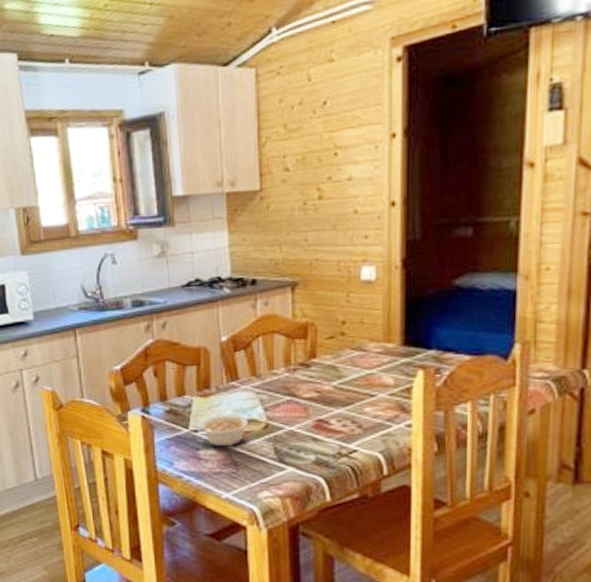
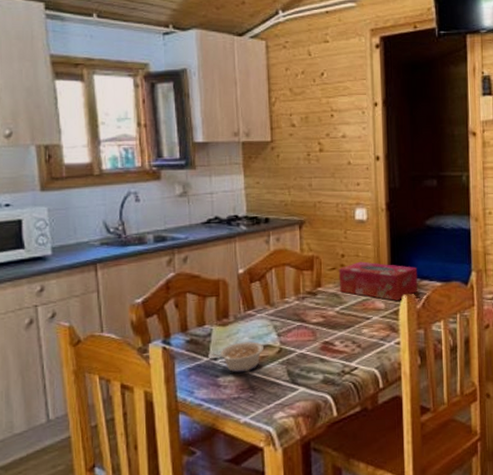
tissue box: none [337,329,440,376] -> present [338,261,419,301]

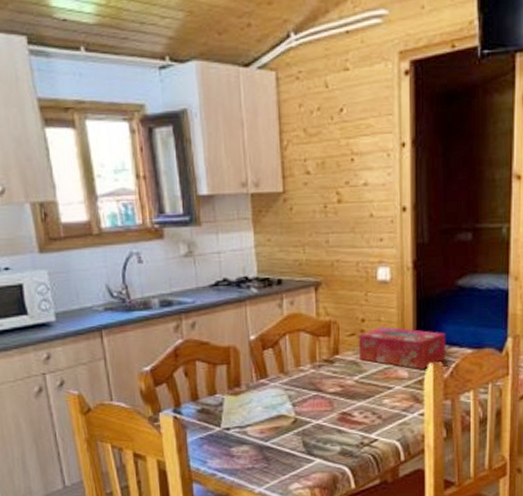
legume: present [212,341,265,373] -> none [224,411,279,443]

